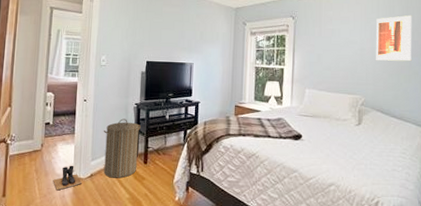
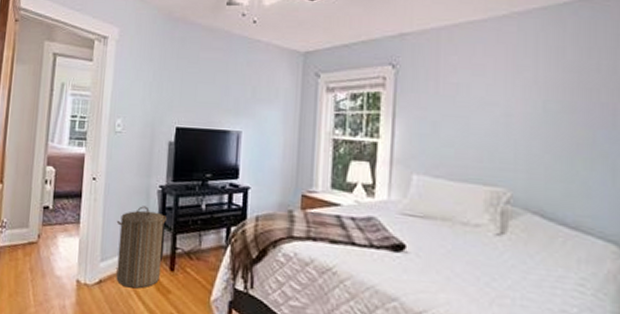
boots: present [53,165,83,191] -> none [51,265,89,299]
wall art: present [376,15,412,61] -> none [532,60,598,136]

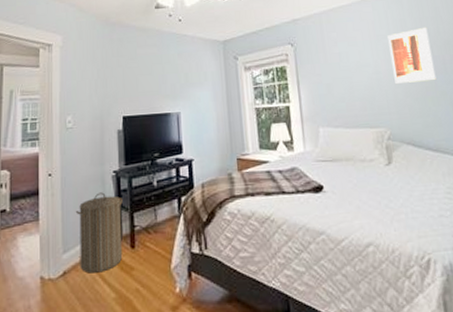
wall art: none [532,60,598,136] -> present [387,27,437,84]

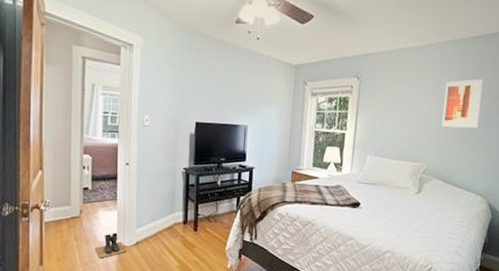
boots: none [14,262,53,300] -> present [95,232,128,259]
laundry hamper: present [75,192,123,273] -> none [148,184,190,246]

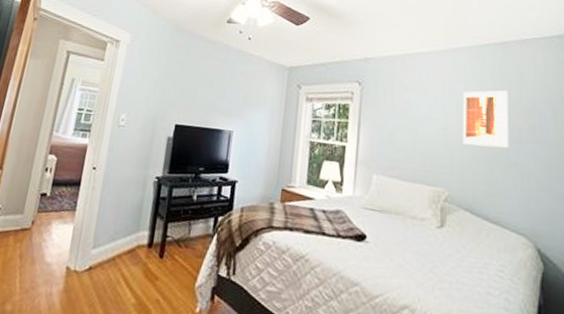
boots: present [95,232,128,259] -> none [39,252,78,286]

